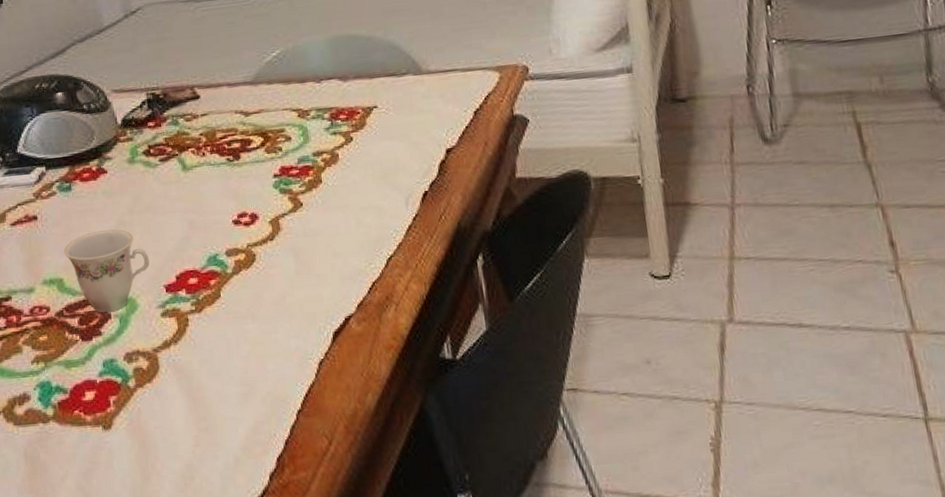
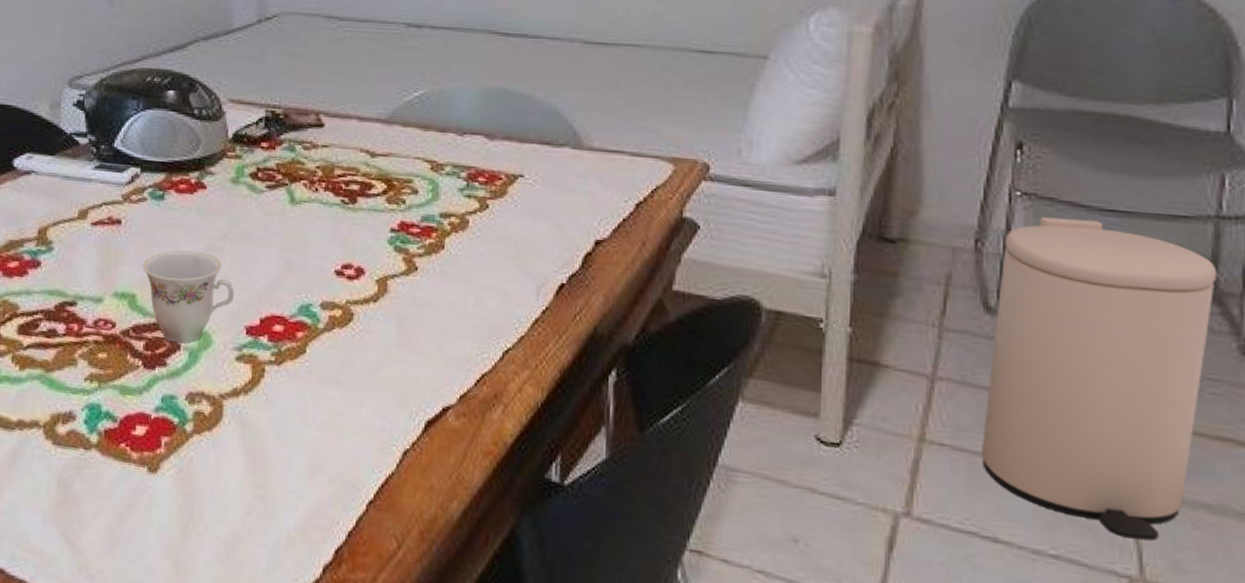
pedal bin: none [769,51,935,301] -> present [981,217,1217,542]

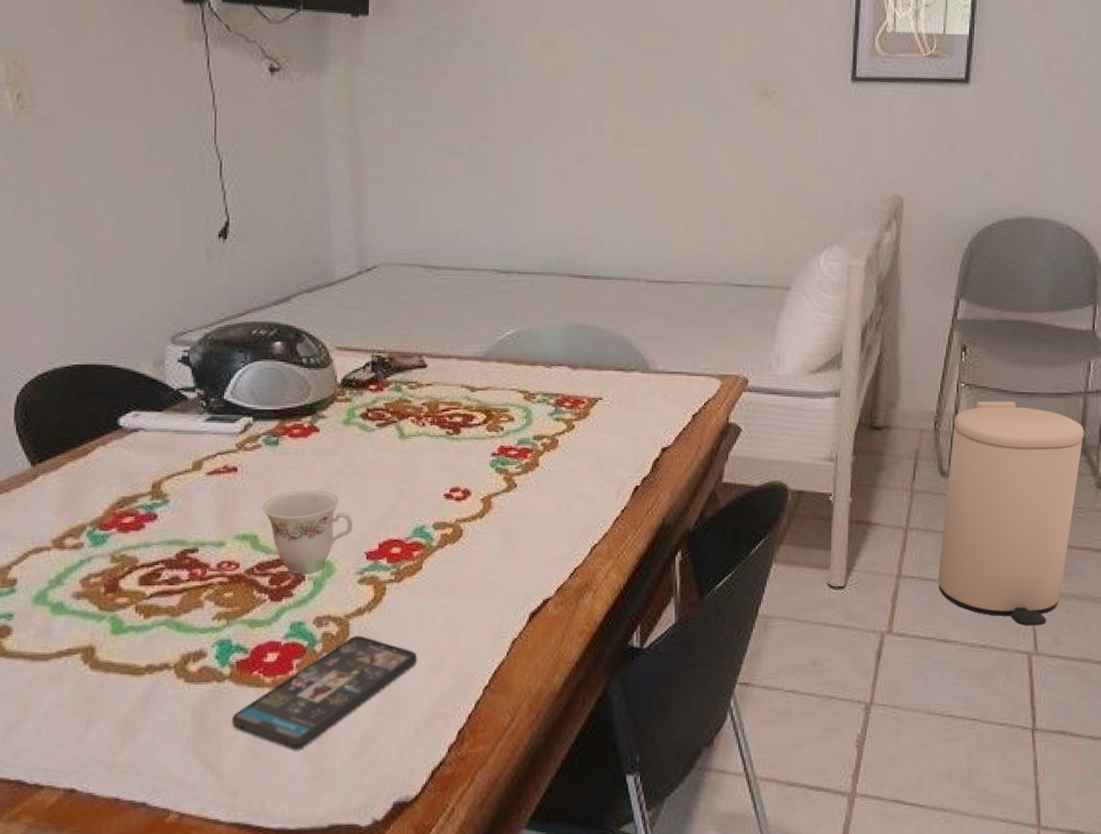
smartphone: none [95,419,295,540] -> present [232,635,418,751]

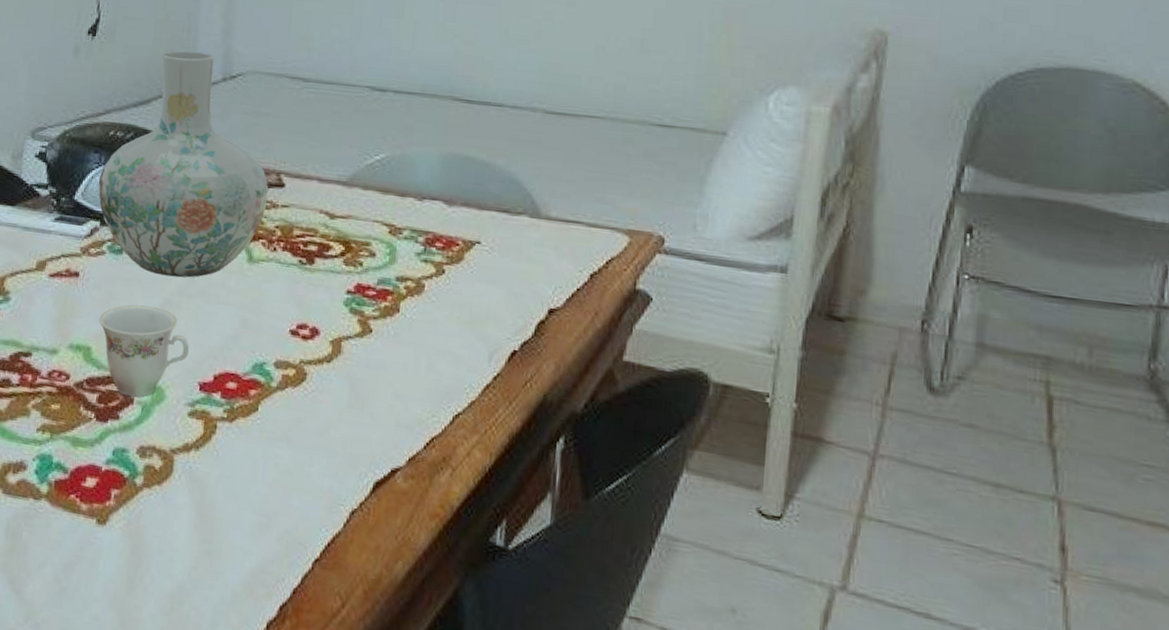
smartphone: present [232,635,418,751] -> none [43,473,244,591]
vase: none [247,248,413,460] -> present [98,51,269,278]
pedal bin: present [937,401,1084,626] -> none [918,301,1156,622]

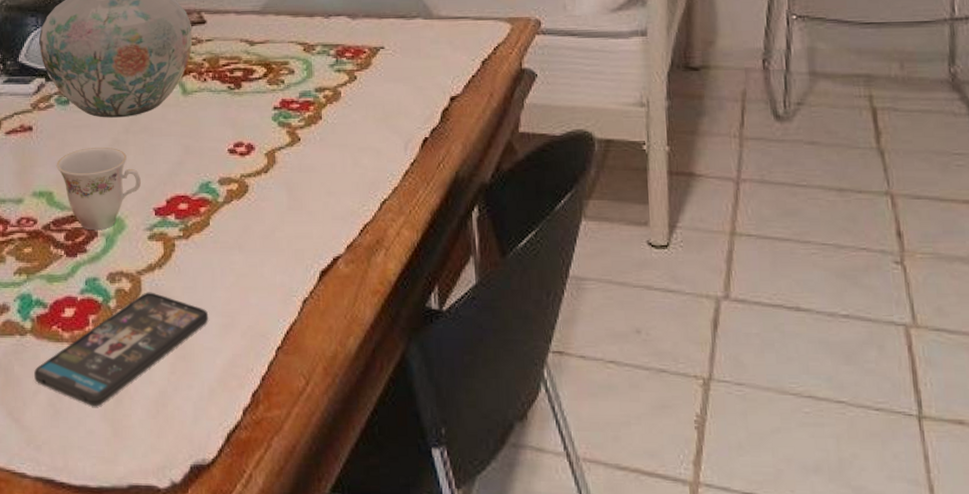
smartphone: none [43,473,244,591] -> present [34,292,209,407]

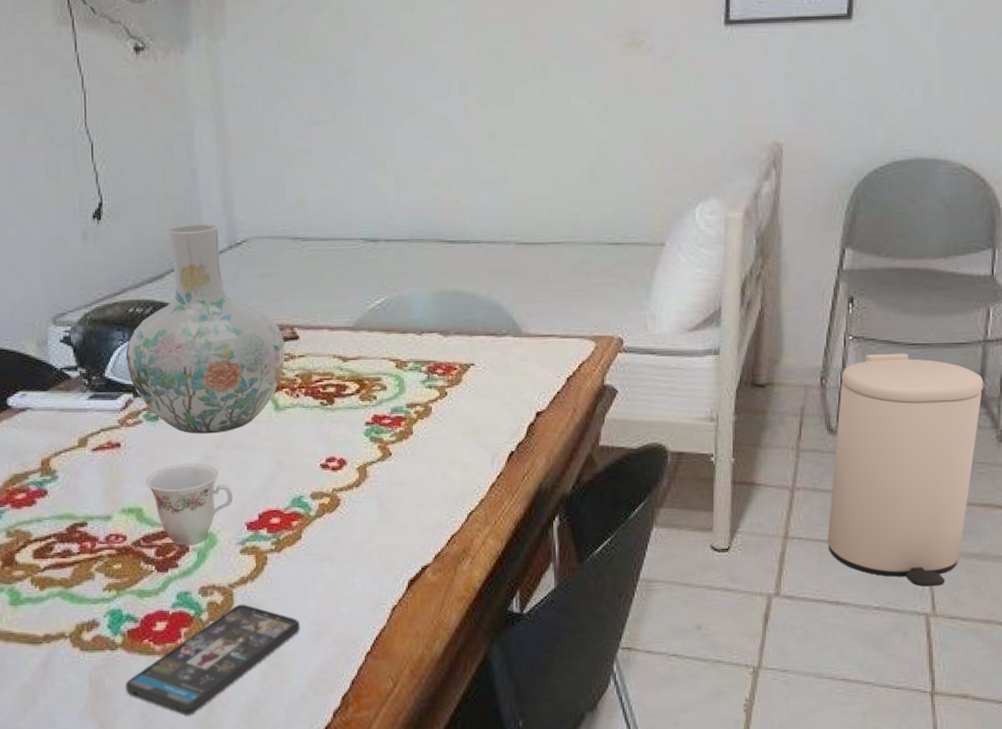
pedal bin: none [781,33,955,293] -> present [827,353,984,587]

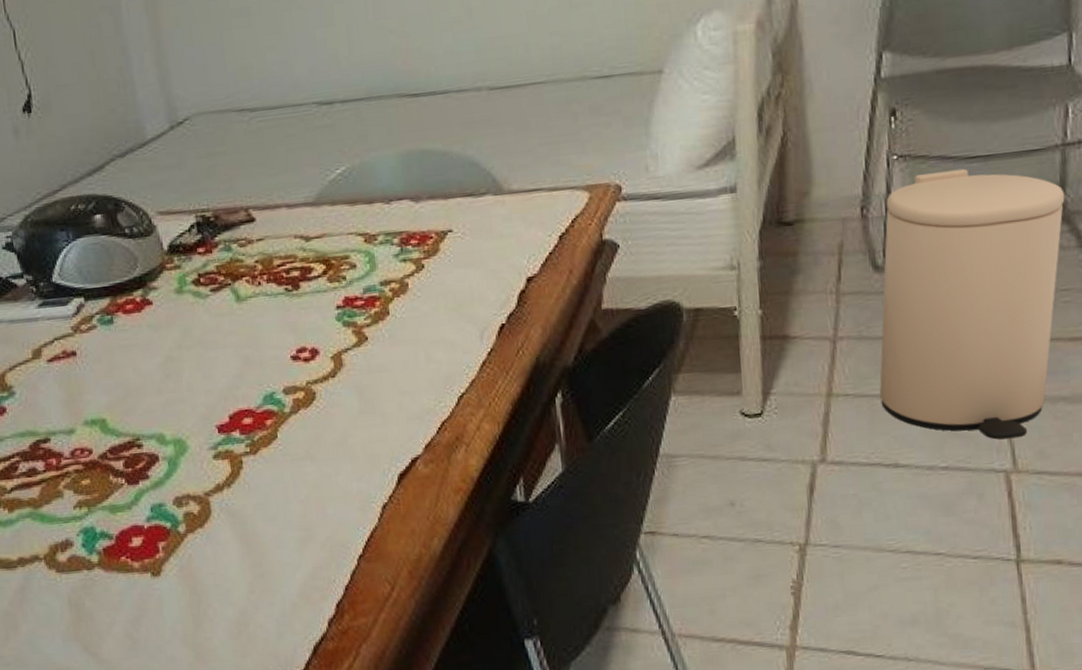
vase: present [126,225,285,434] -> none [72,105,243,335]
smartphone: present [126,604,300,716] -> none [106,512,285,634]
teacup: present [145,463,233,546] -> none [106,366,200,455]

